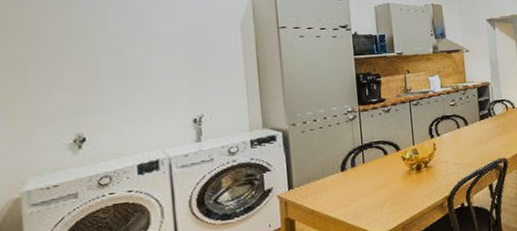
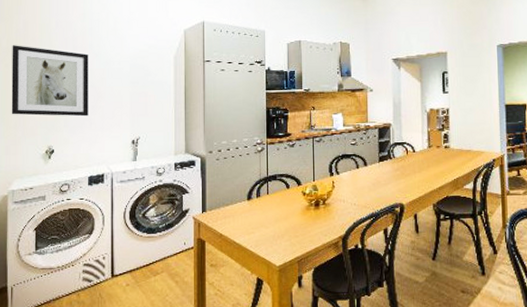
wall art: none [11,15,131,101] -> present [11,45,89,117]

